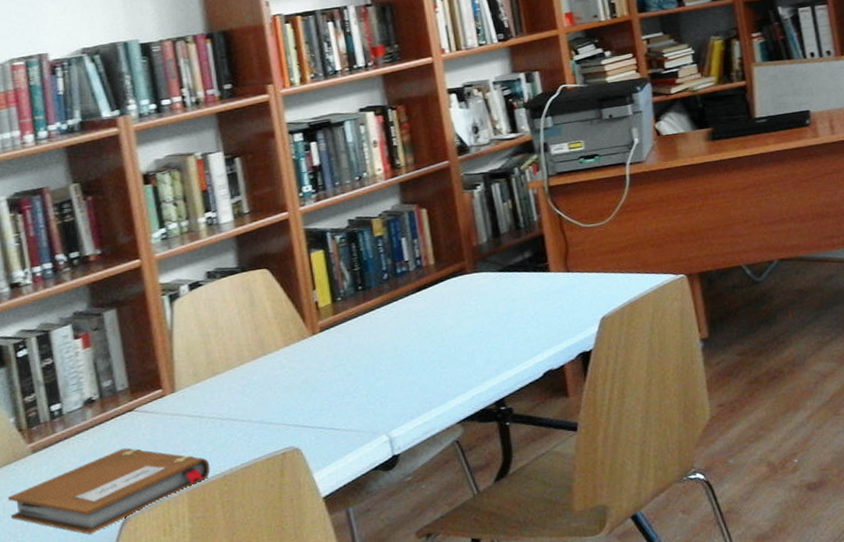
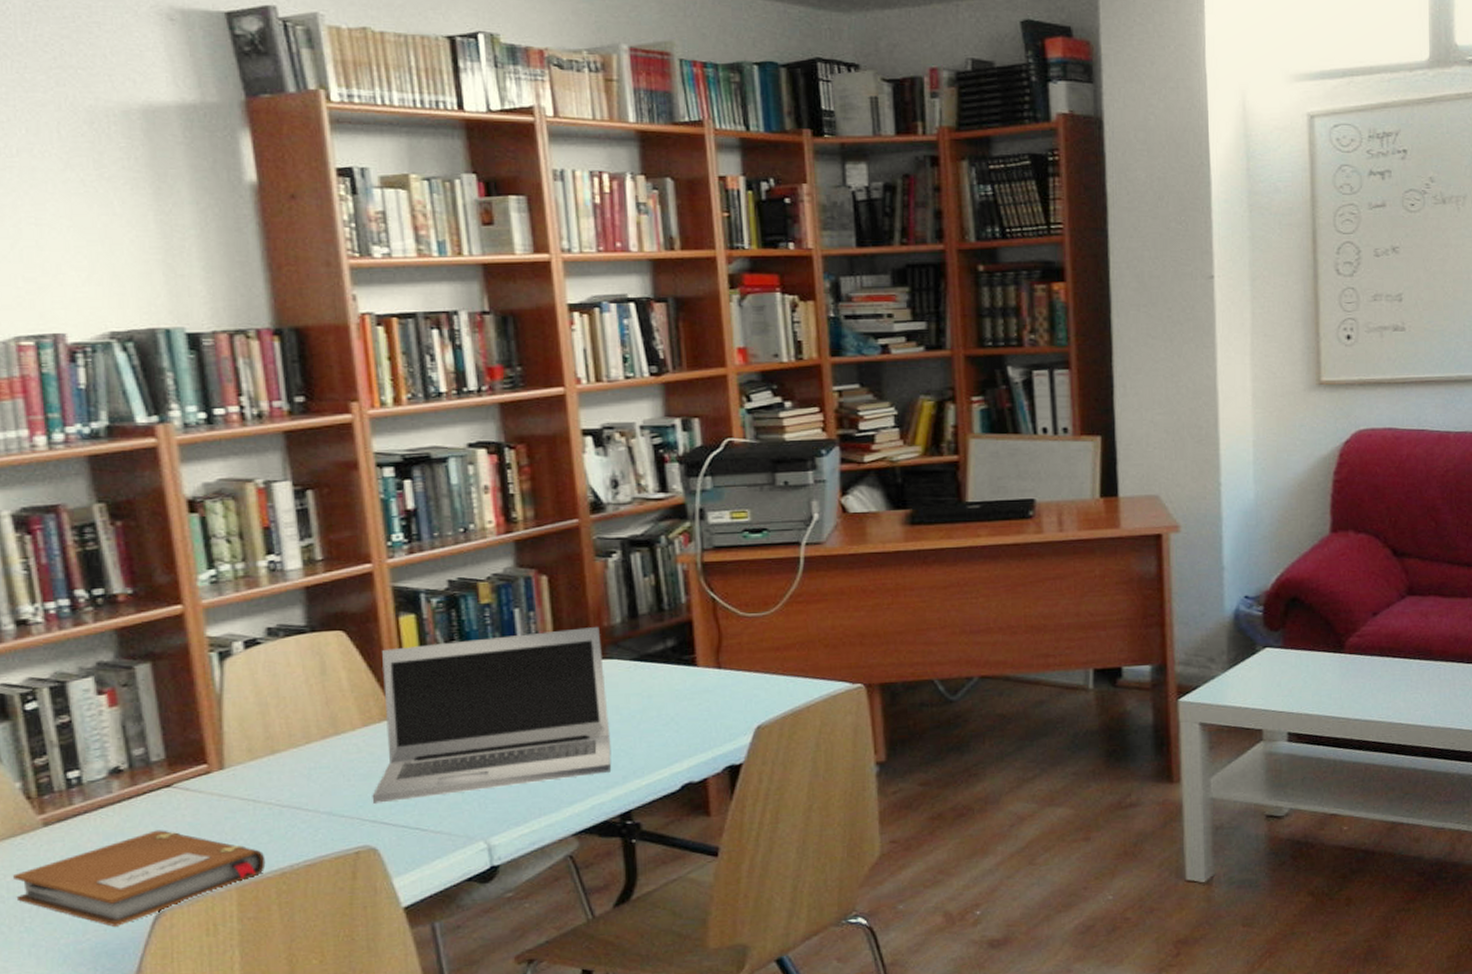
laptop: none [294,247,486,410] -> present [372,627,611,803]

